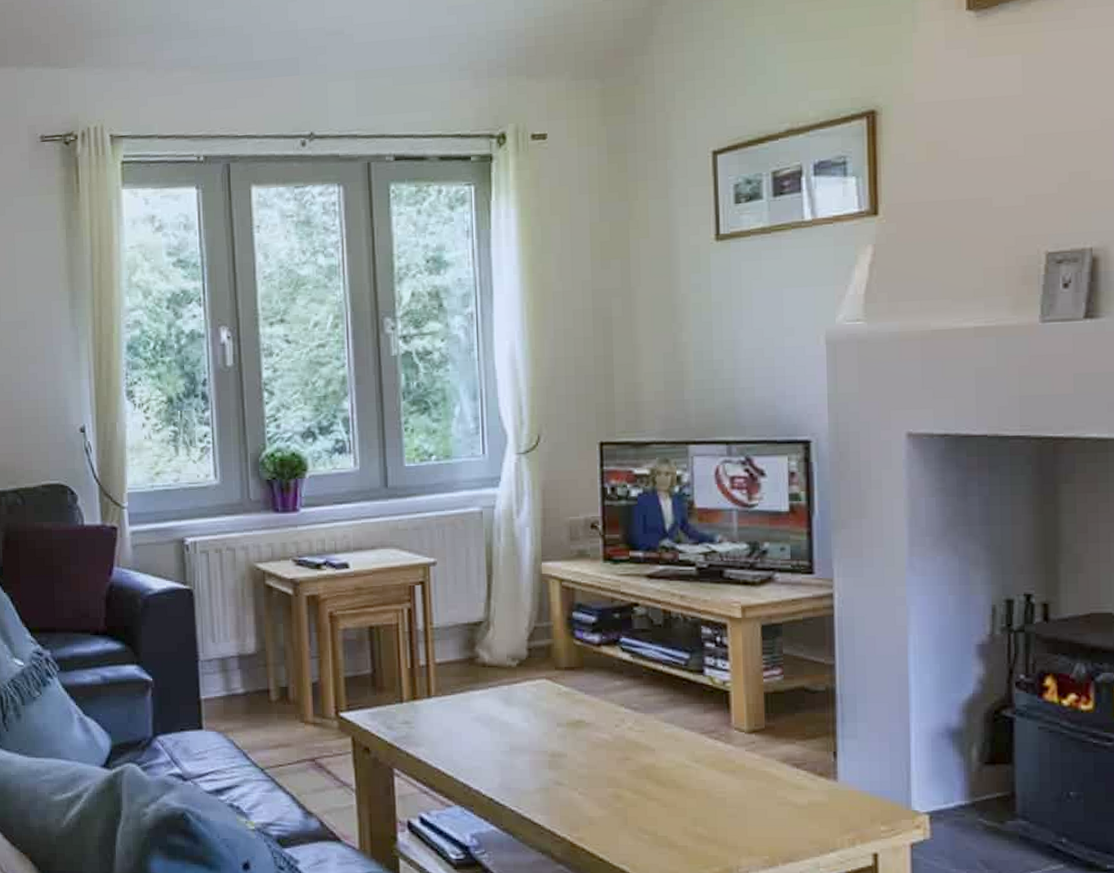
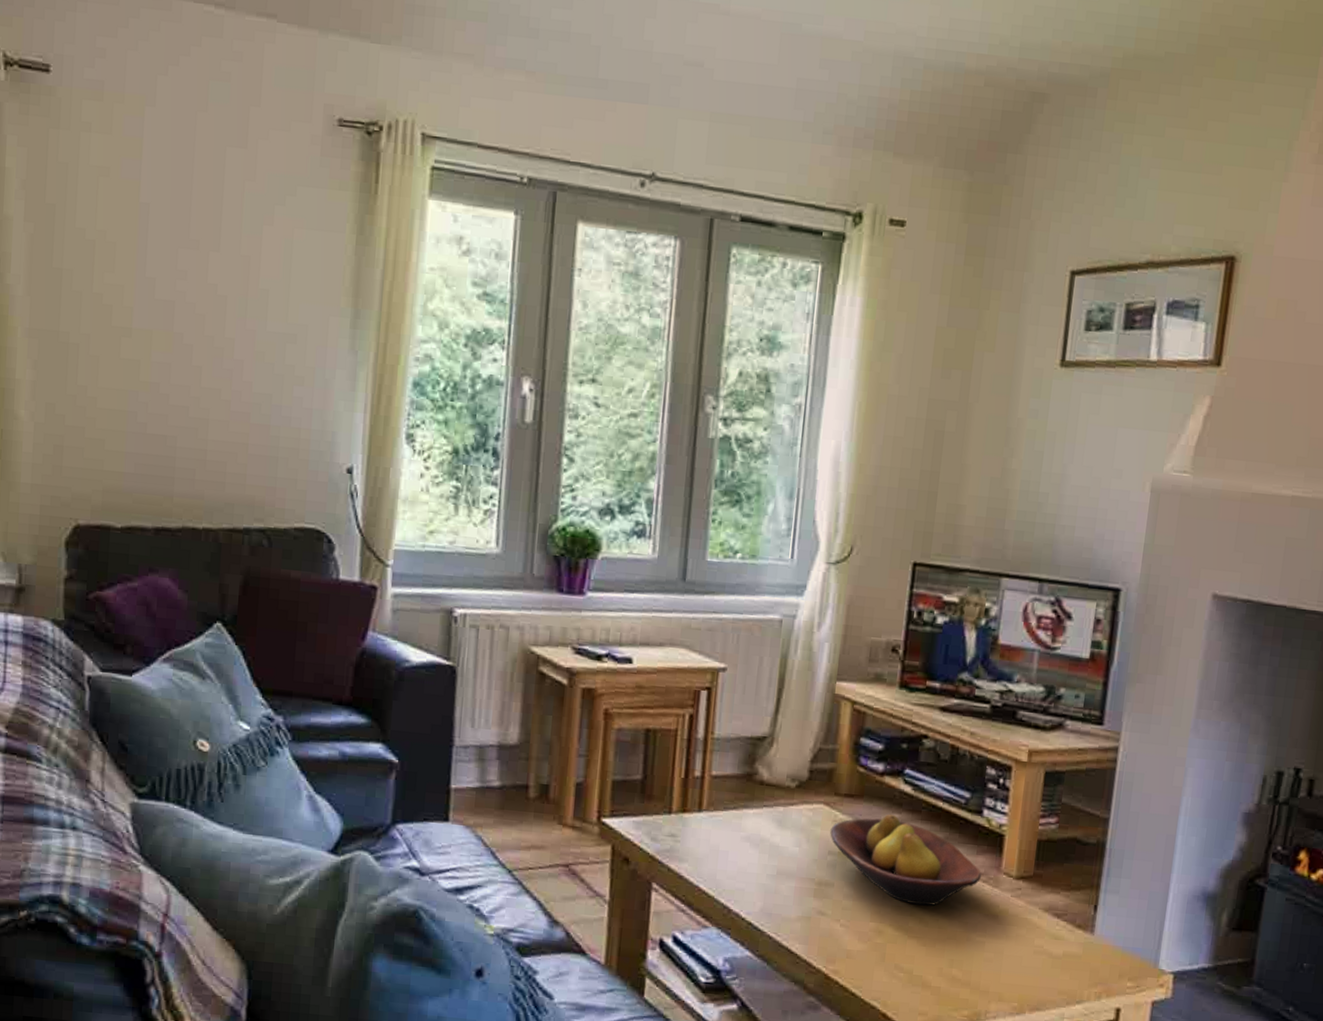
fruit bowl: none [556,682,712,768] -> present [830,814,981,906]

